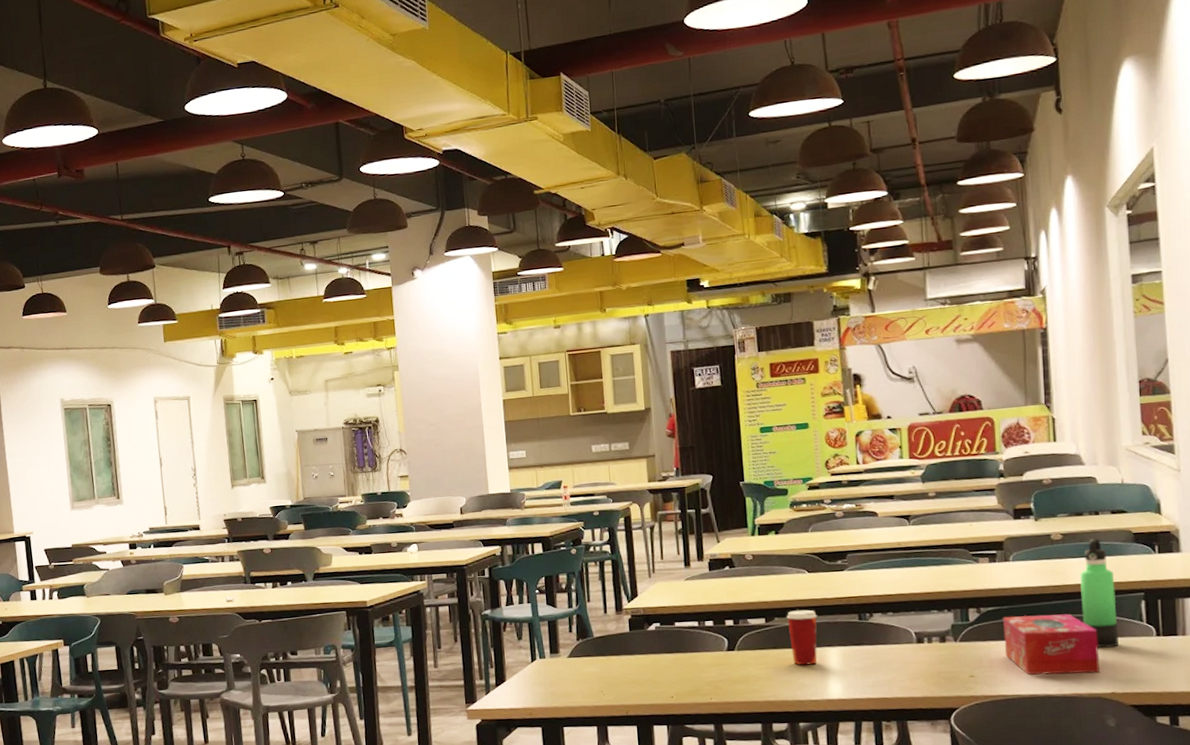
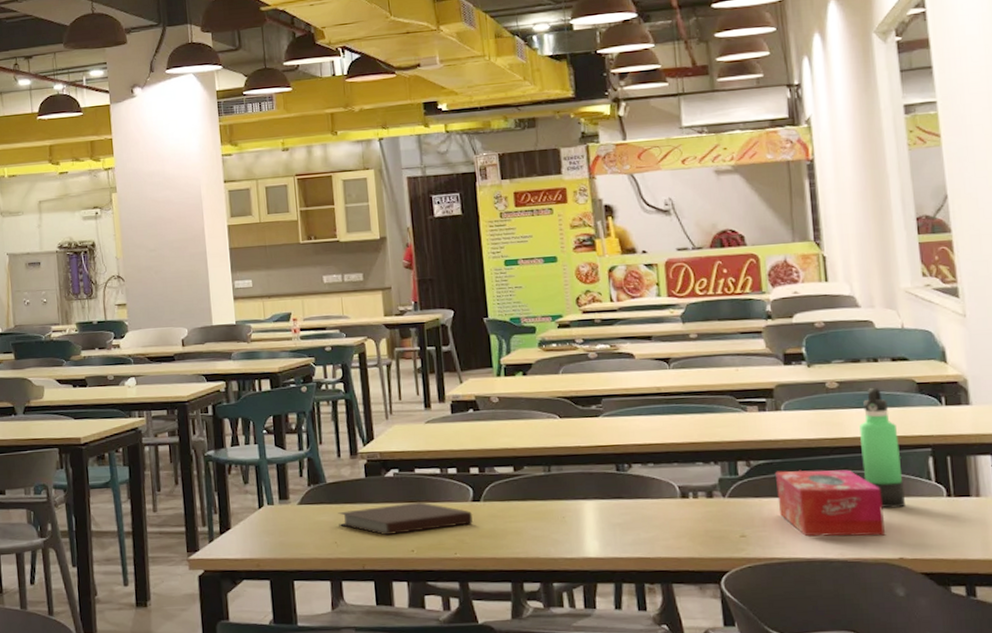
notebook: none [604,652,728,683] -> present [338,502,473,535]
paper cup: present [786,609,817,666] -> none [536,458,572,520]

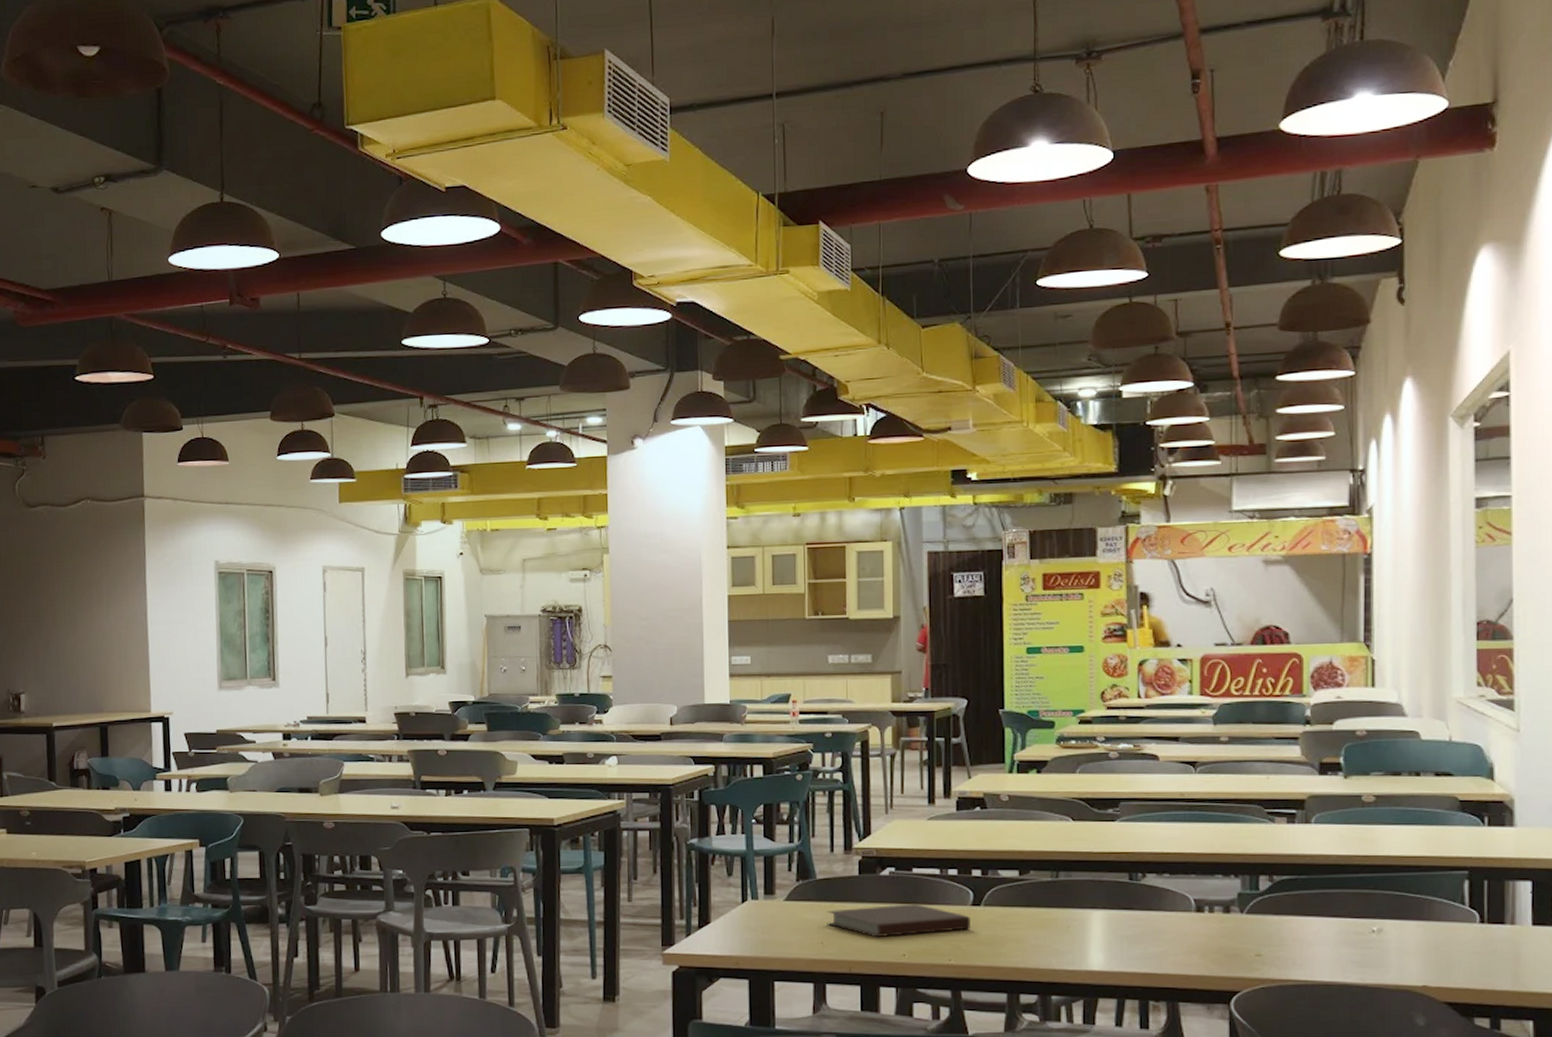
tissue box: present [775,469,885,537] -> none [1299,888,1411,961]
thermos bottle: present [859,388,905,508] -> none [1393,804,1435,933]

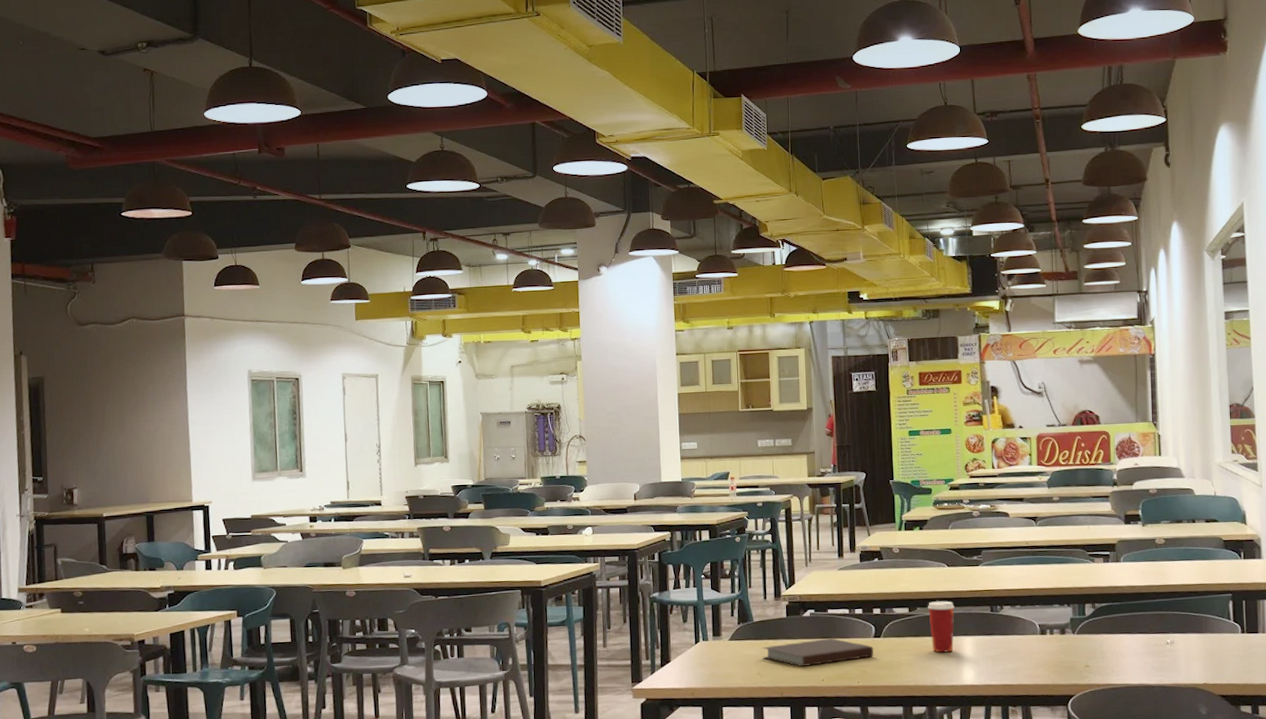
paper cup: none [1043,864,1080,929] -> present [927,601,955,653]

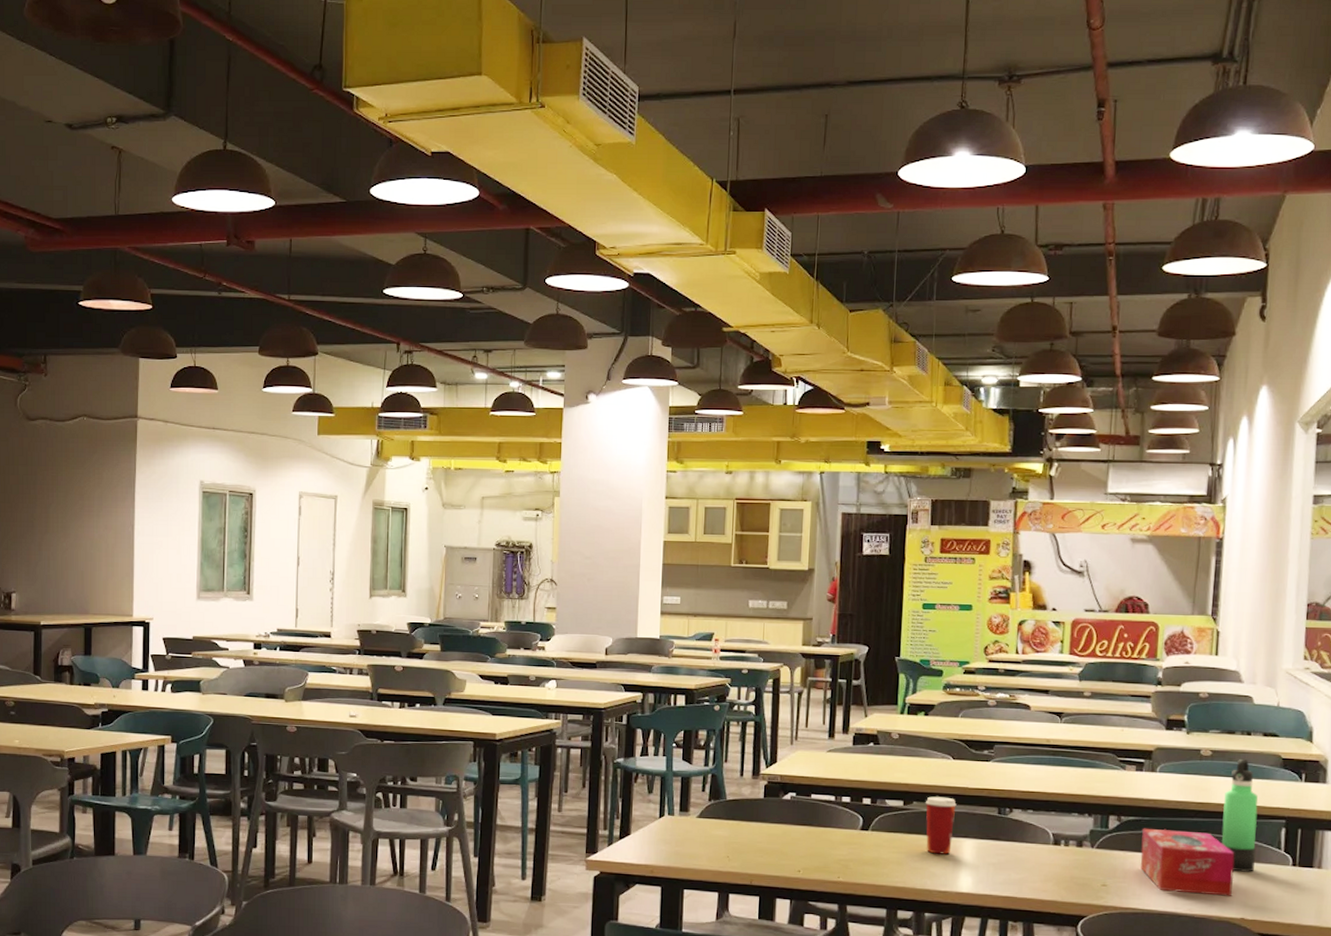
notebook: present [762,638,874,667] -> none [733,826,860,854]
tissue box: none [1114,611,1194,666] -> present [1140,828,1235,896]
thermos bottle: none [1179,544,1210,643] -> present [1221,759,1258,872]

